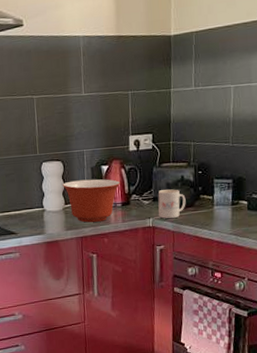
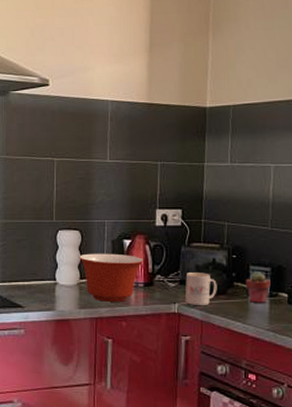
potted succulent: none [210,184,233,212] -> present [245,271,271,303]

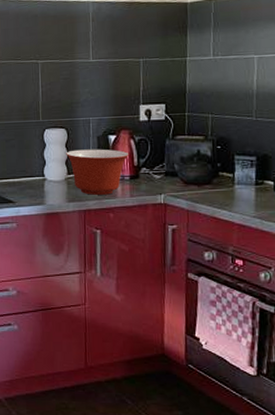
mug: present [184,273,217,306] -> none [170,164,203,197]
potted succulent: present [245,271,271,303] -> none [230,161,256,191]

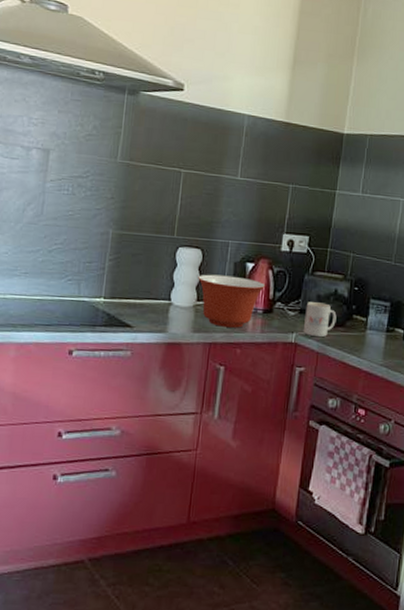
mug: none [170,164,203,197] -> present [303,302,337,338]

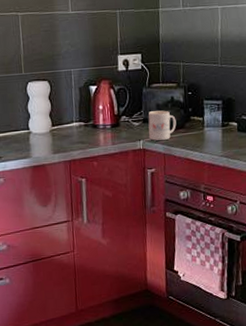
mixing bowl: present [198,274,266,328] -> none [49,99,110,145]

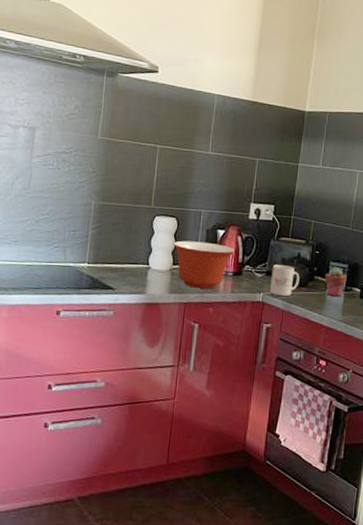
mixing bowl: none [49,99,110,145] -> present [173,240,236,289]
potted succulent: none [200,105,223,134] -> present [324,267,347,296]

